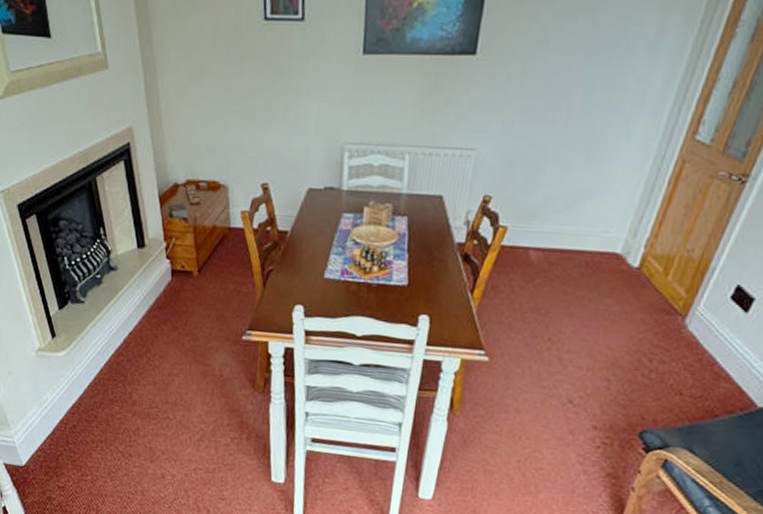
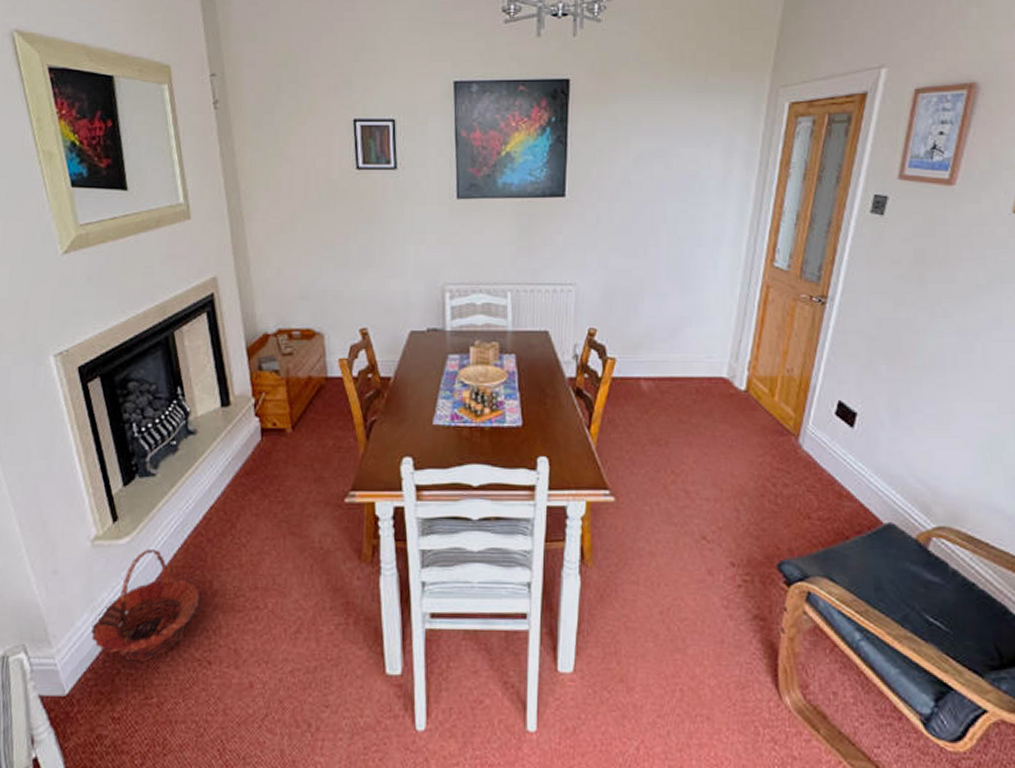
basket: none [39,362,124,449] -> present [91,548,202,662]

